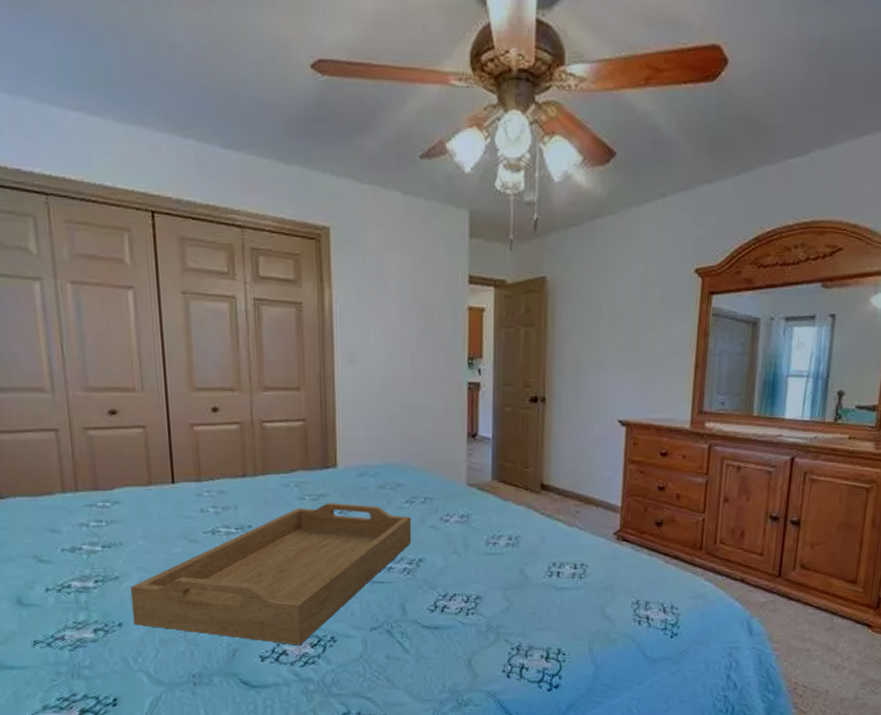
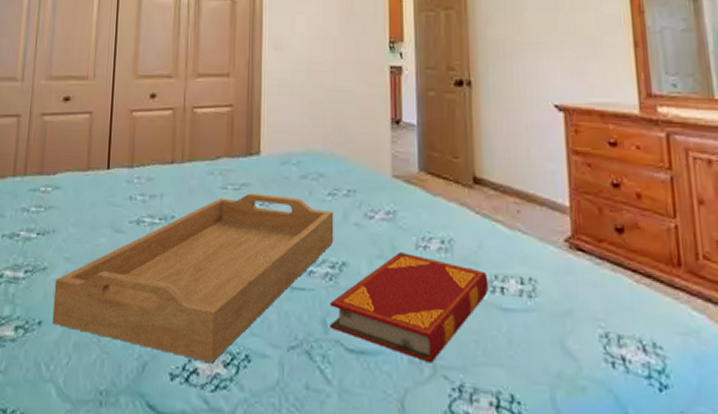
hardback book: none [408,549,547,632] -> present [330,252,489,363]

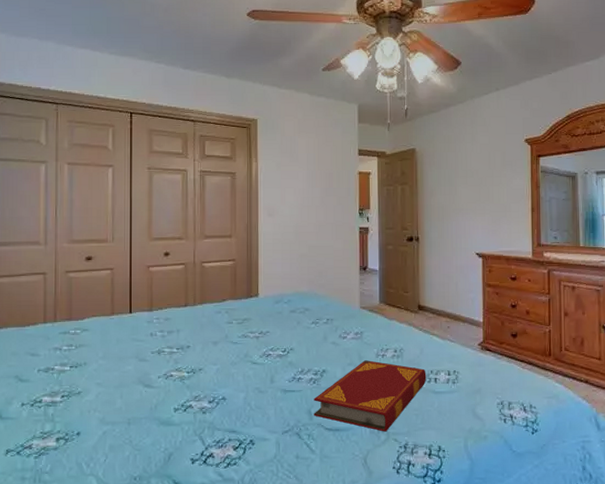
serving tray: present [52,193,334,364] -> none [89,325,317,449]

